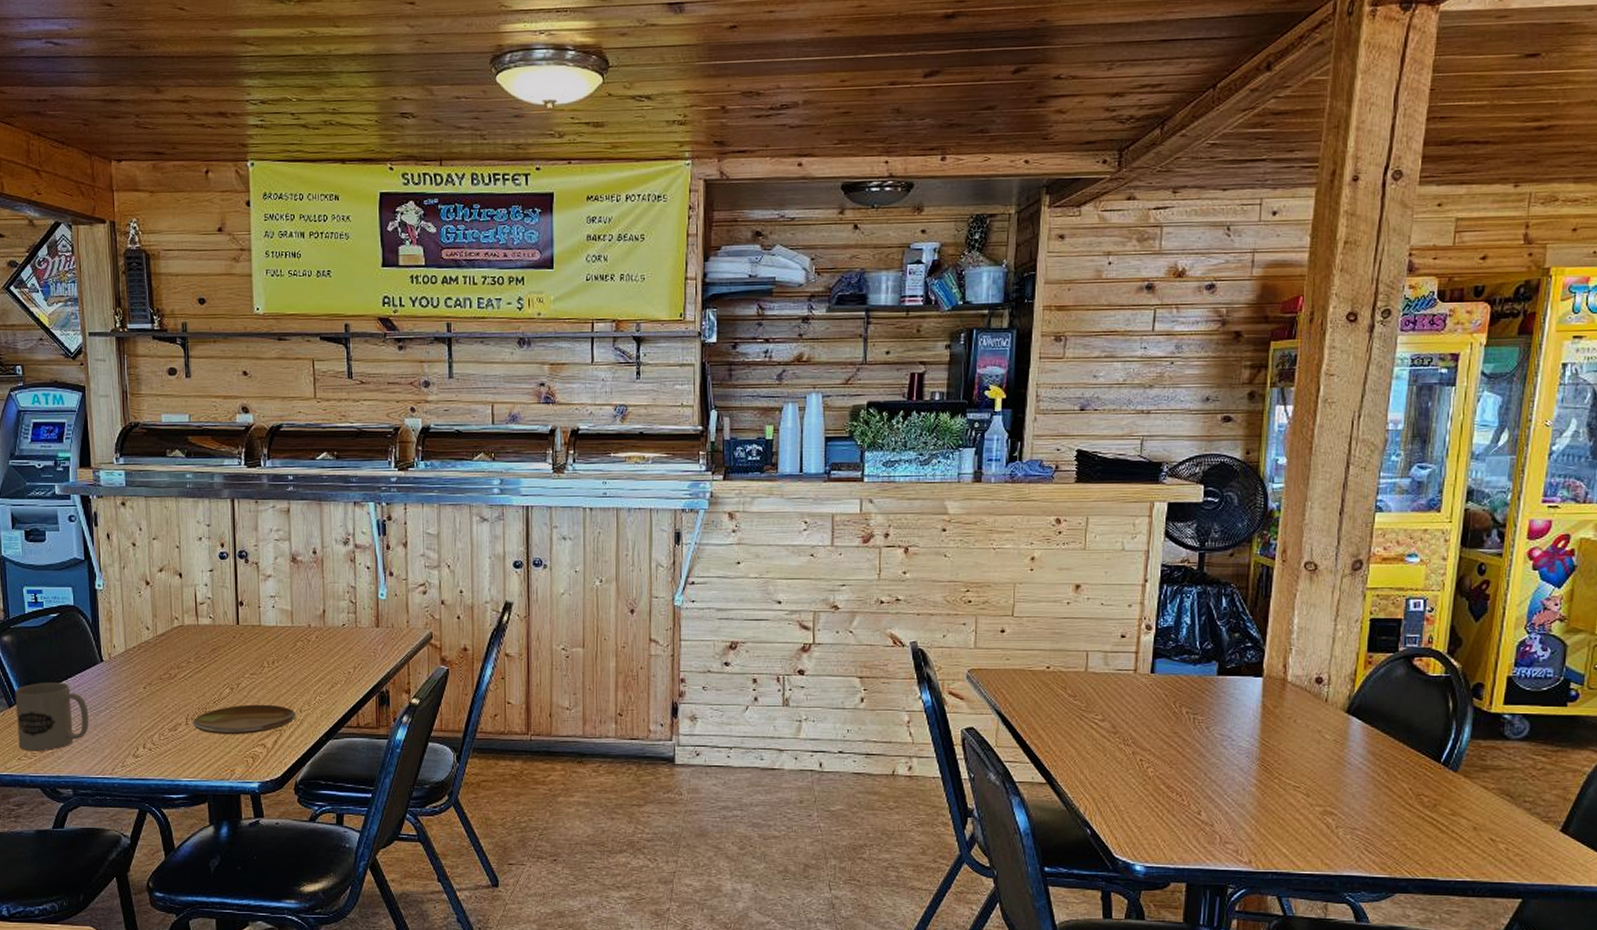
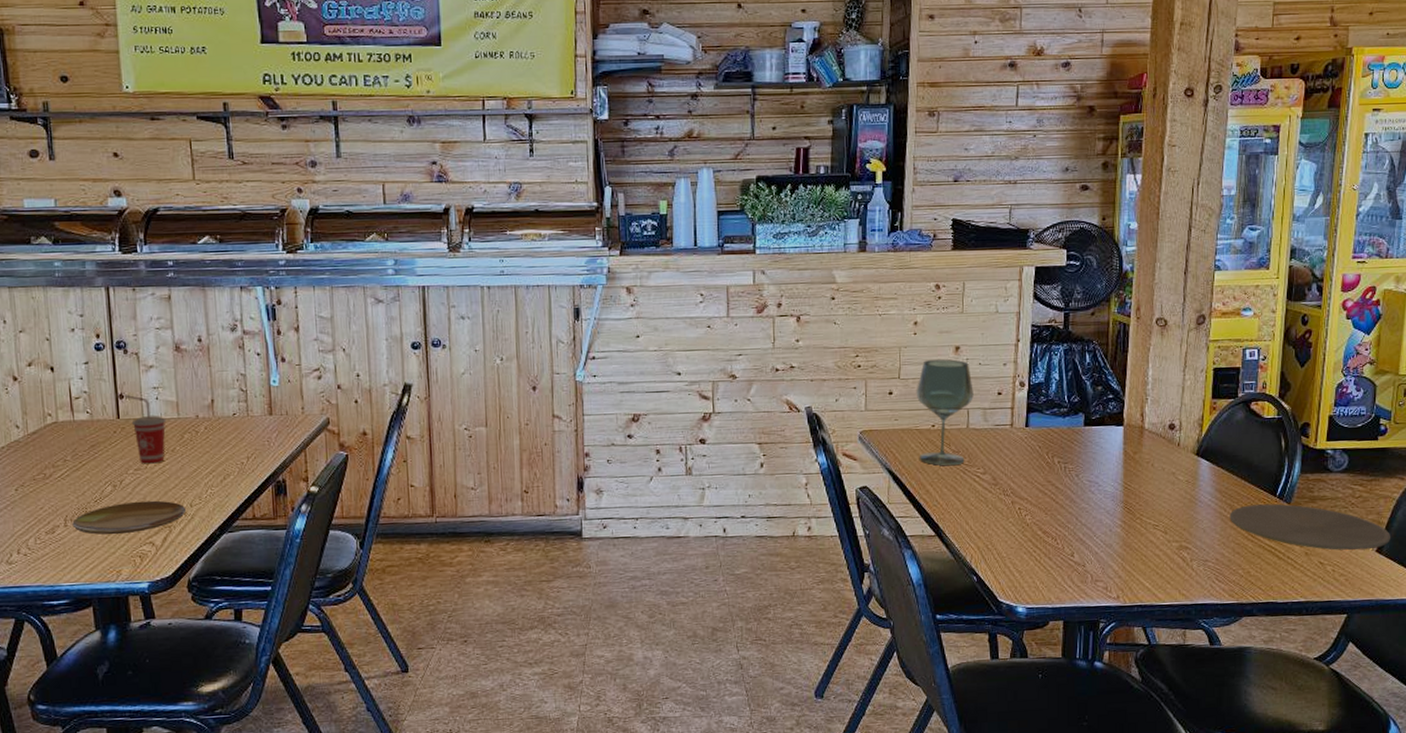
beverage cup: none [243,601,281,669] -> present [124,394,167,464]
wine glass: none [1030,598,1094,711] -> present [916,359,974,466]
plate: none [1383,771,1580,829] -> present [1229,503,1391,551]

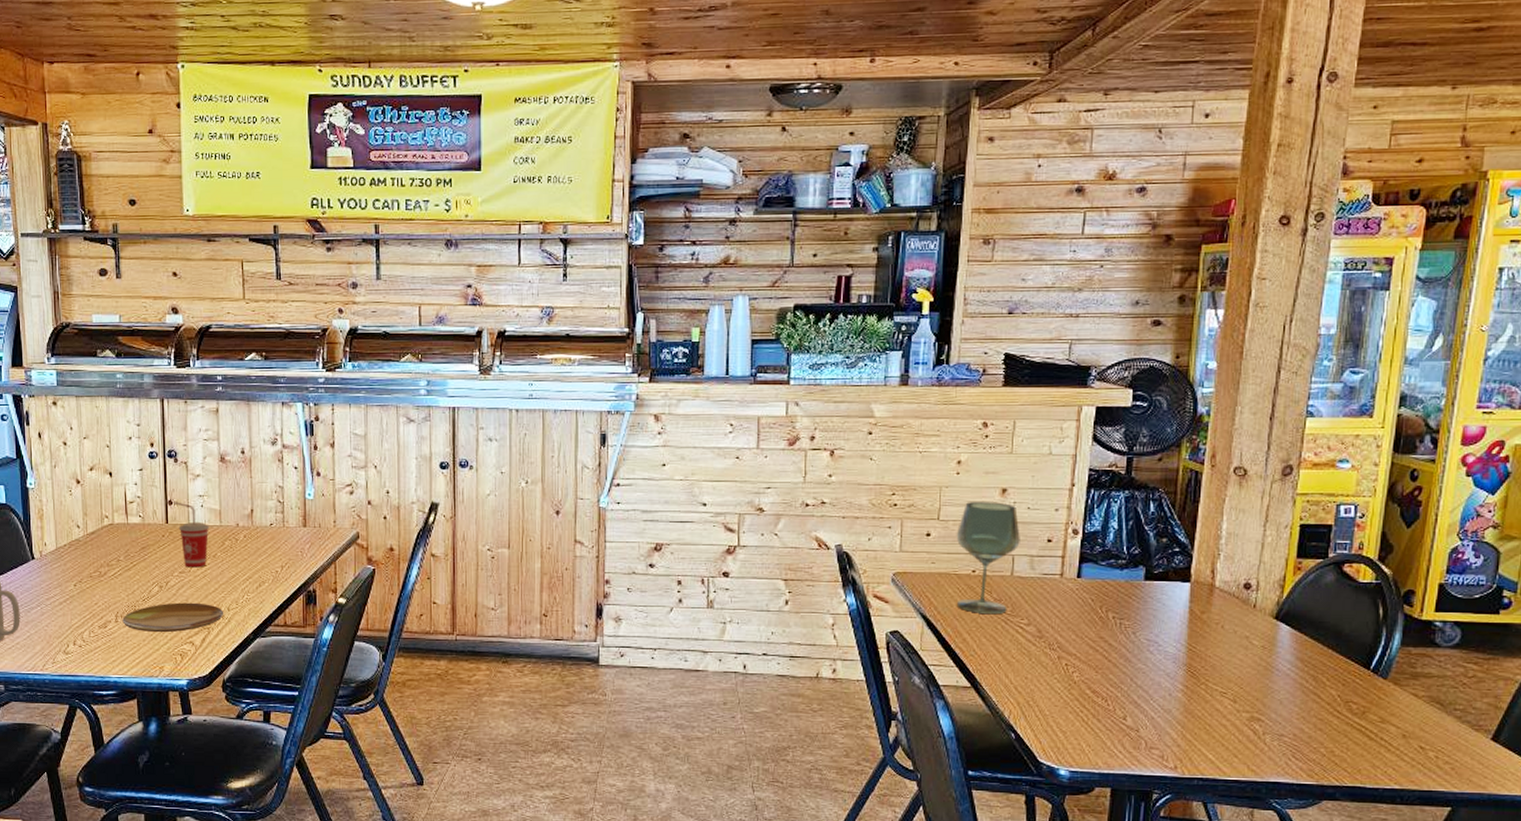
plate: present [1229,503,1391,551] -> none [1312,677,1511,737]

